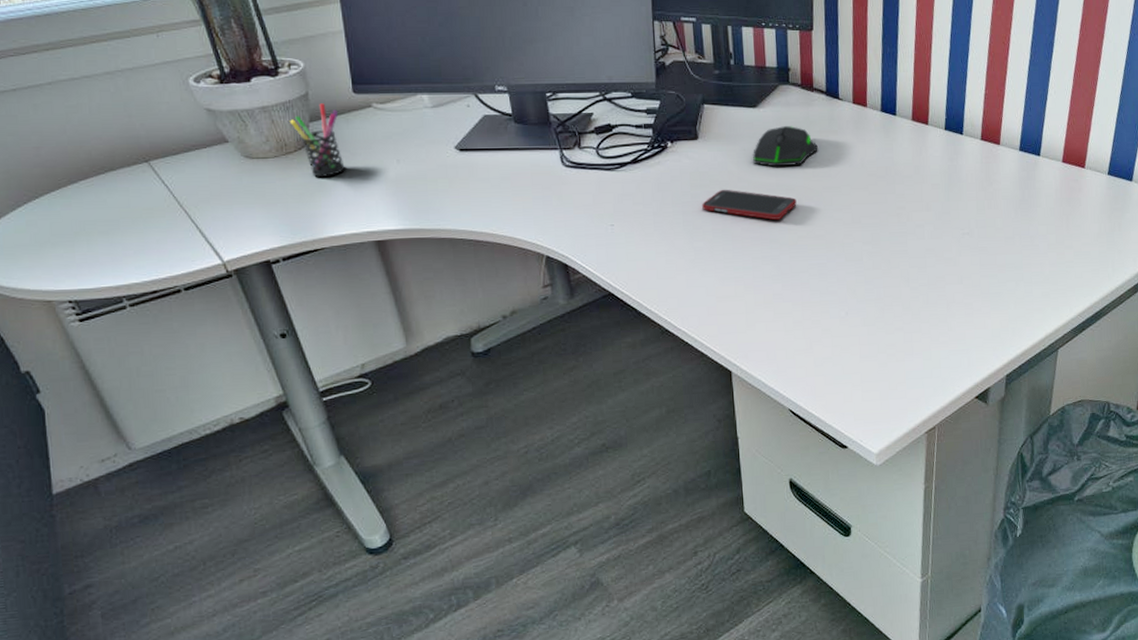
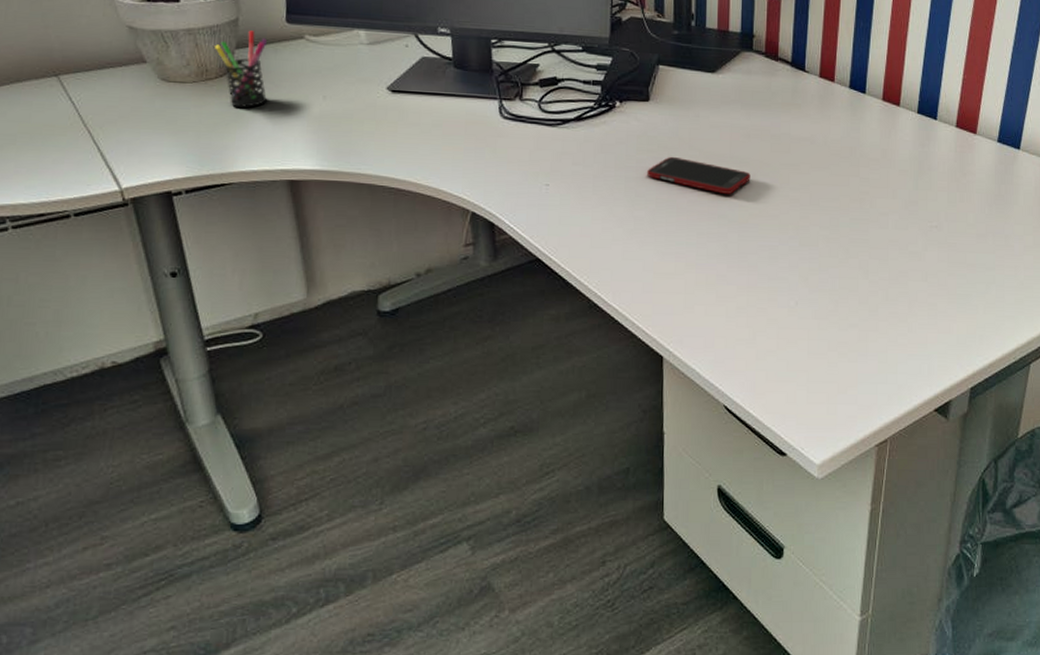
computer mouse: present [753,126,818,167] -> none [707,95,778,138]

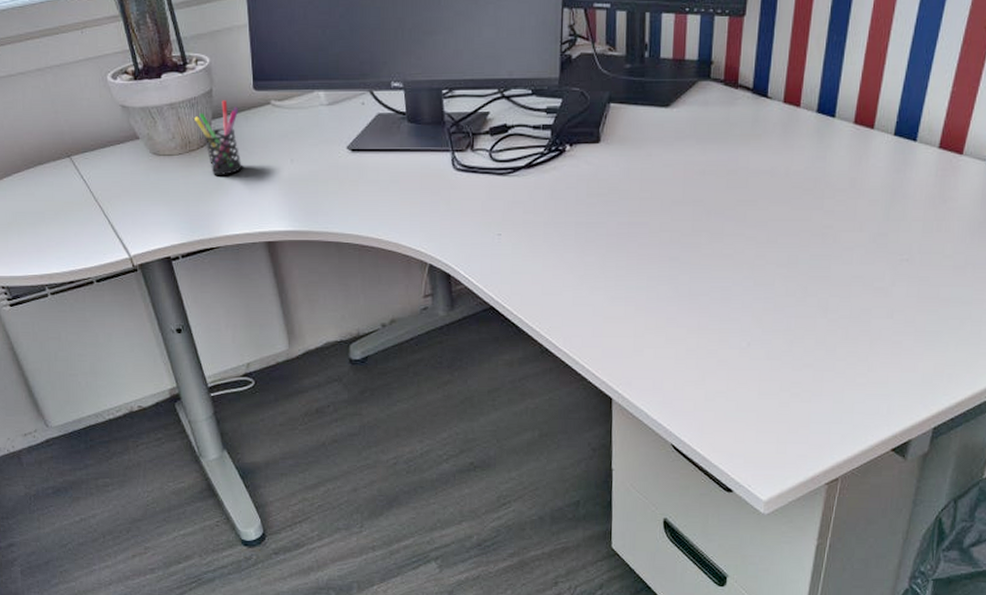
cell phone: present [647,156,751,194] -> none [597,199,705,235]

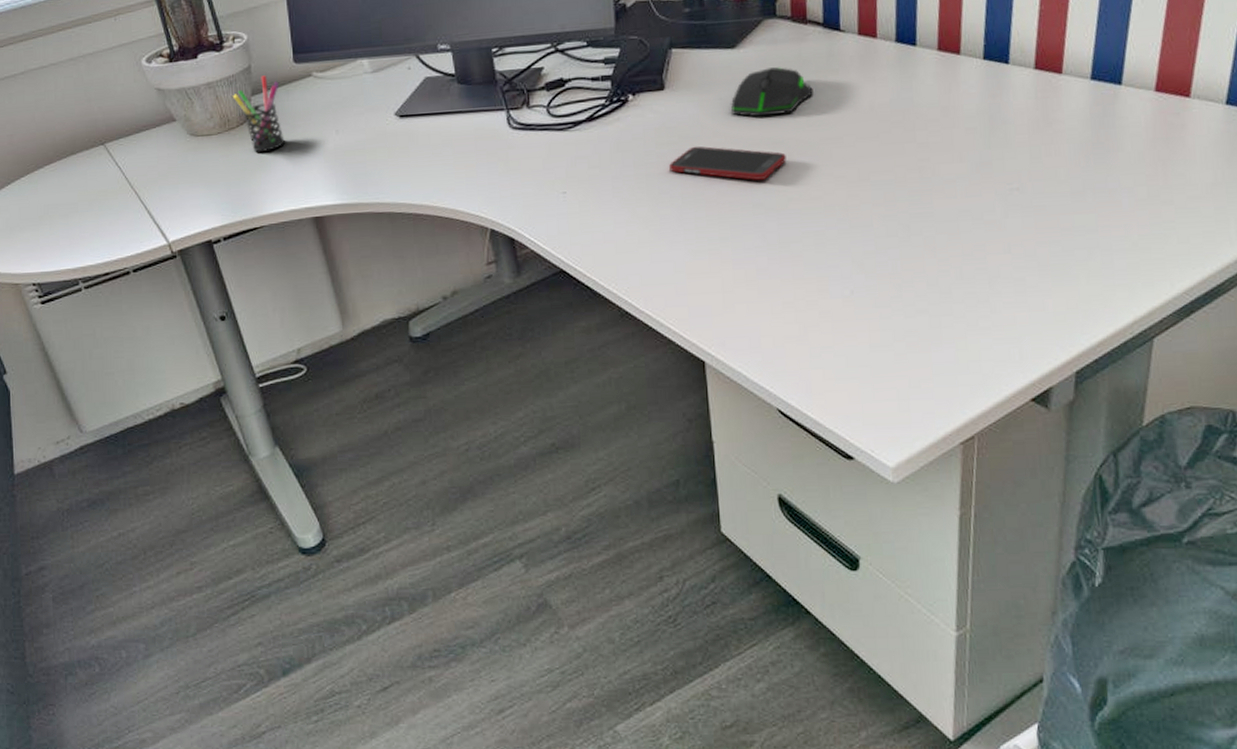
cell phone: none [597,199,705,235] -> present [669,146,786,180]
computer mouse: none [659,129,736,175] -> present [731,67,813,117]

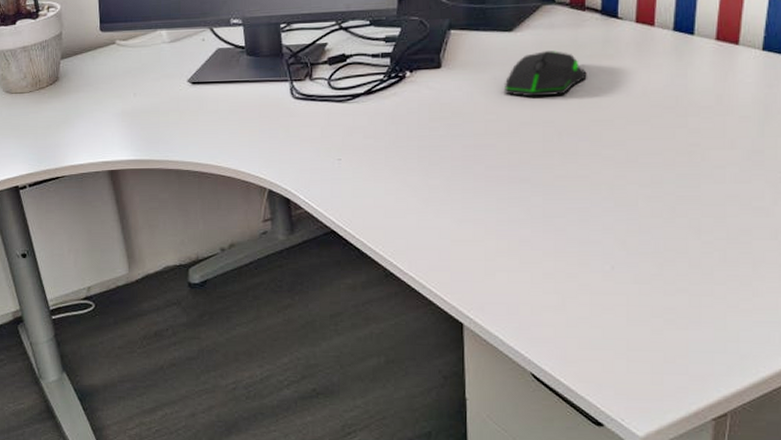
pen holder: present [233,75,286,152] -> none [45,42,89,110]
cell phone: present [669,146,786,180] -> none [441,122,556,156]

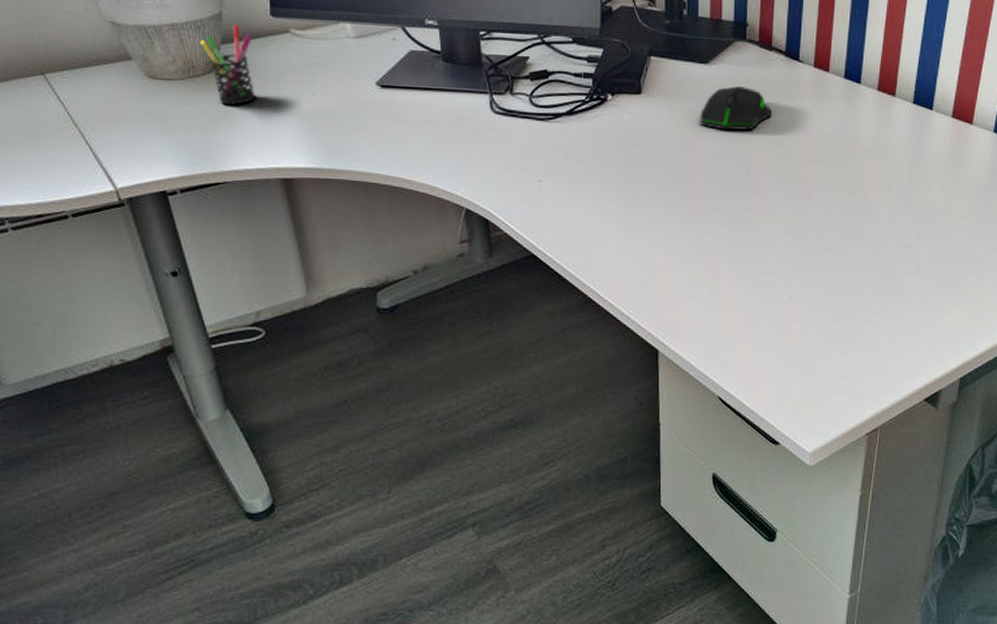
pen holder: none [45,42,89,110] -> present [200,24,257,105]

